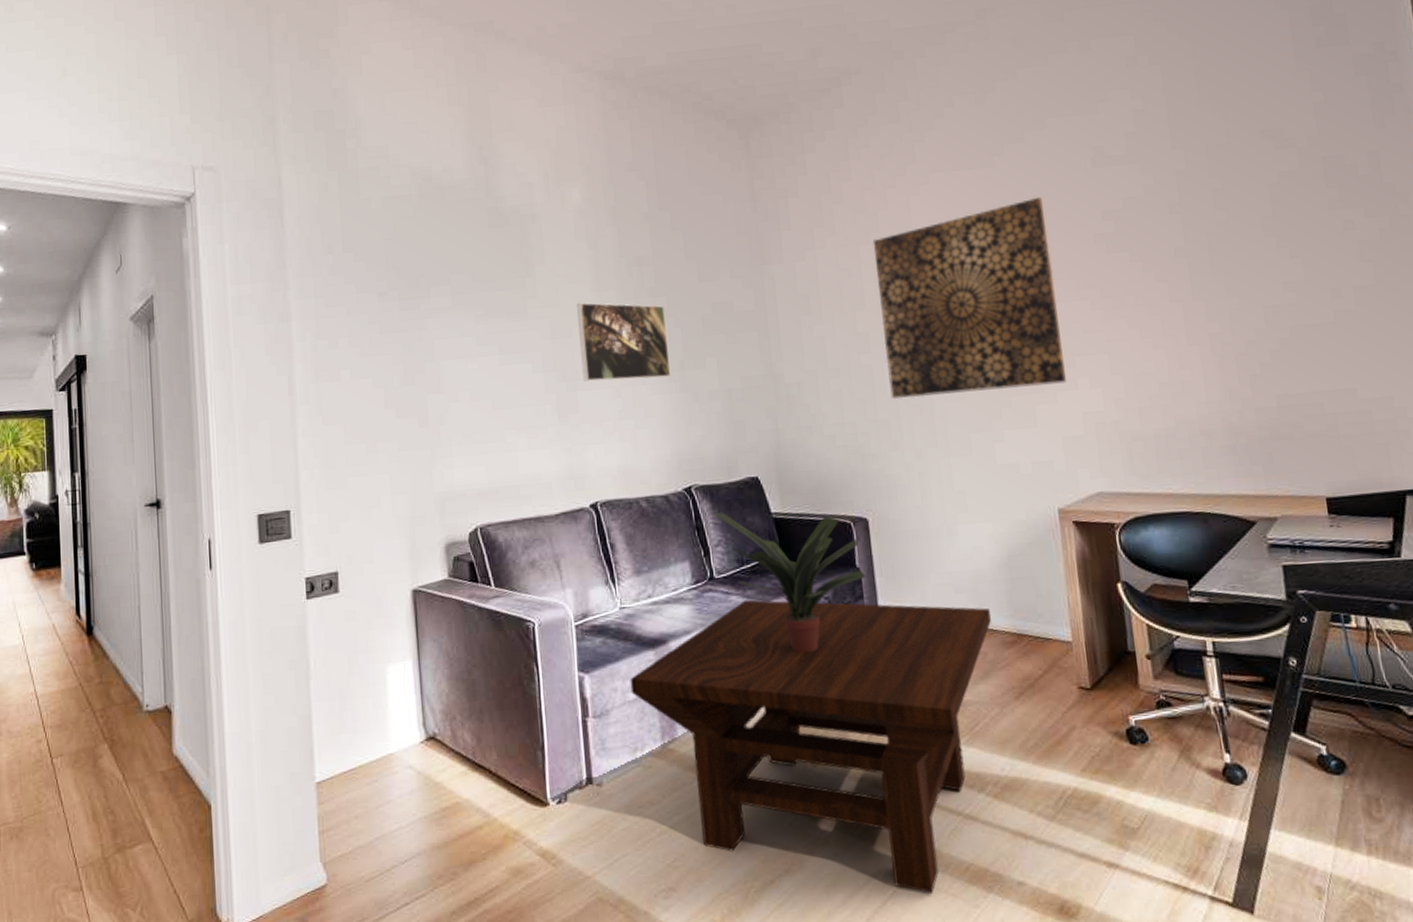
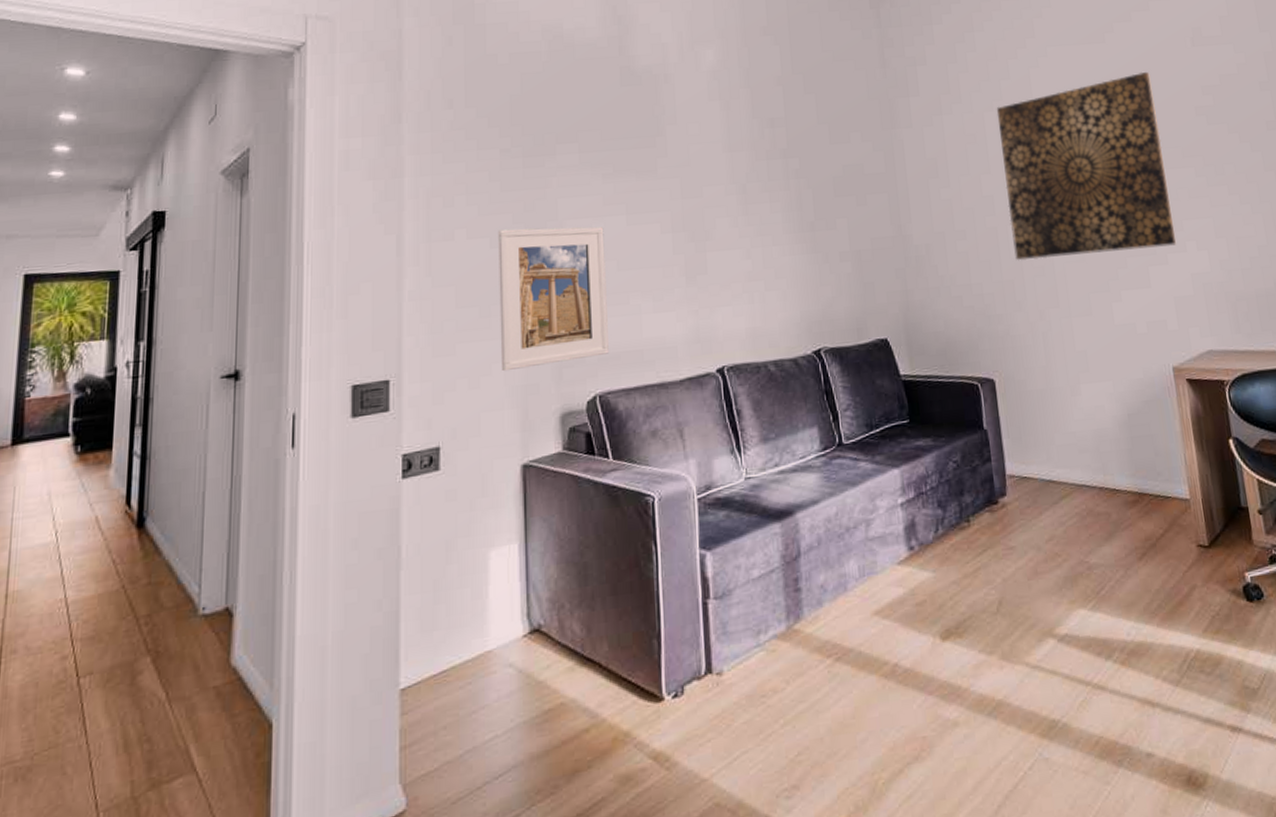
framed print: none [380,367,488,504] -> present [498,227,609,372]
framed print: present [577,302,671,382] -> none [708,163,802,243]
coffee table: present [630,599,991,893] -> none [754,465,1114,773]
potted plant: present [713,513,866,653] -> none [843,376,993,520]

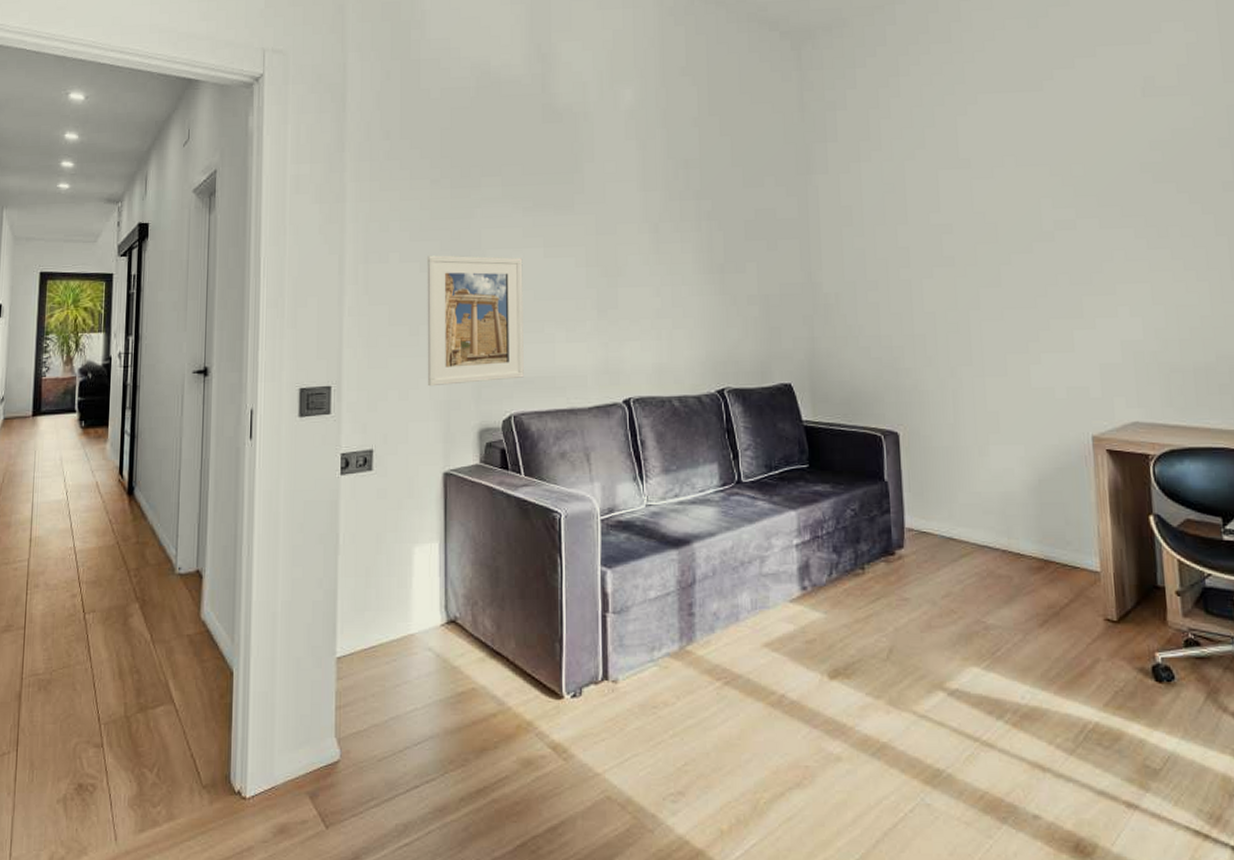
wall art: present [996,71,1177,261] -> none [918,123,1107,316]

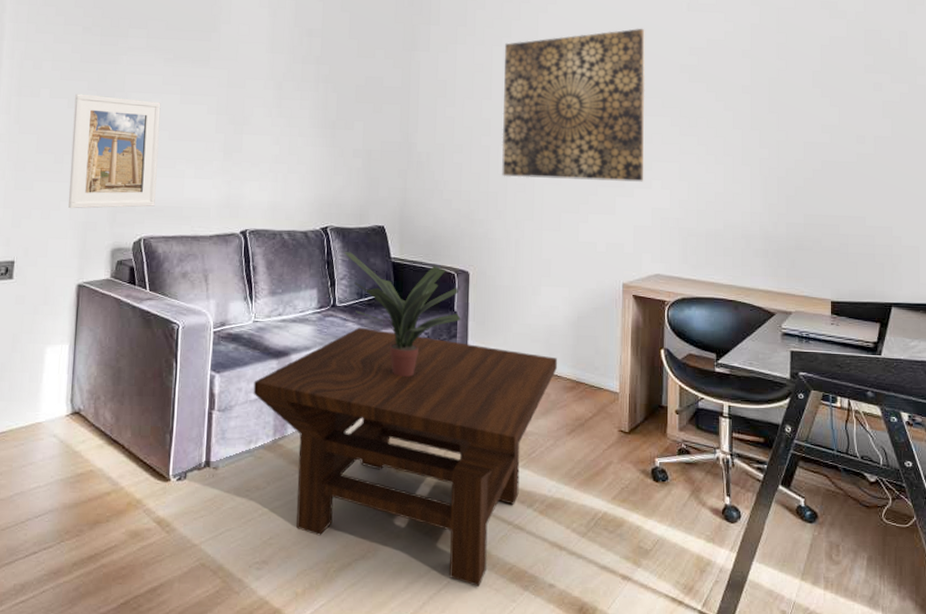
coffee table: none [651,506,1018,819] -> present [253,327,557,586]
potted plant: none [745,417,894,563] -> present [343,252,461,377]
wall art: none [918,123,1107,316] -> present [502,28,645,182]

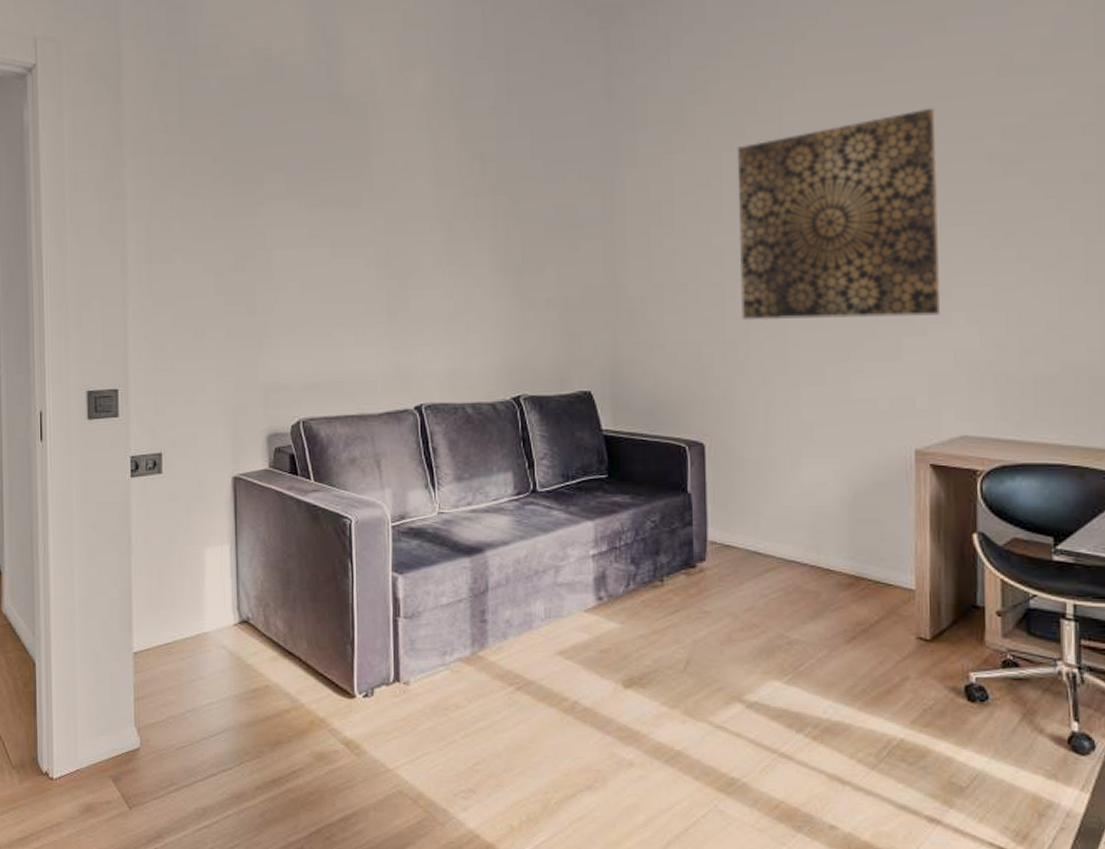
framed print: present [68,94,161,209] -> none [211,255,312,391]
coffee table: present [253,327,557,586] -> none [443,516,828,826]
potted plant: present [343,252,461,377] -> none [541,425,697,574]

